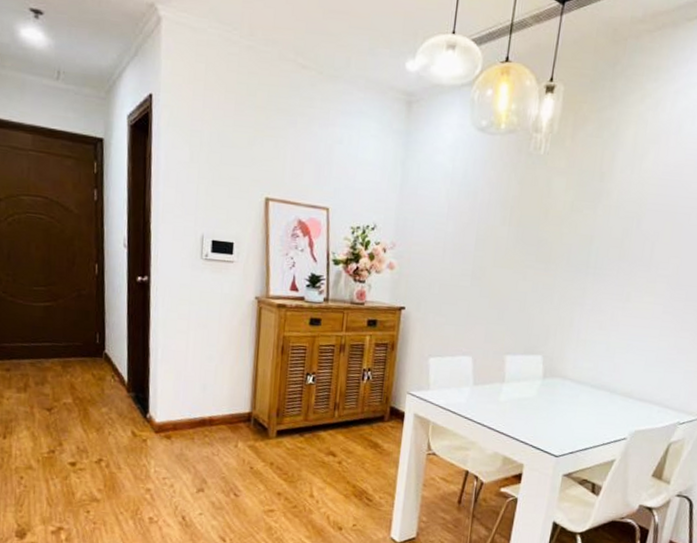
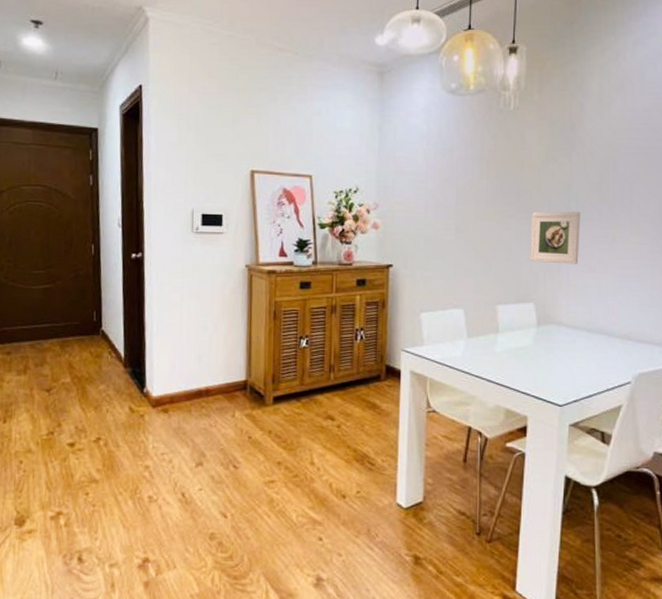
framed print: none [543,264,599,320] -> present [530,211,581,264]

